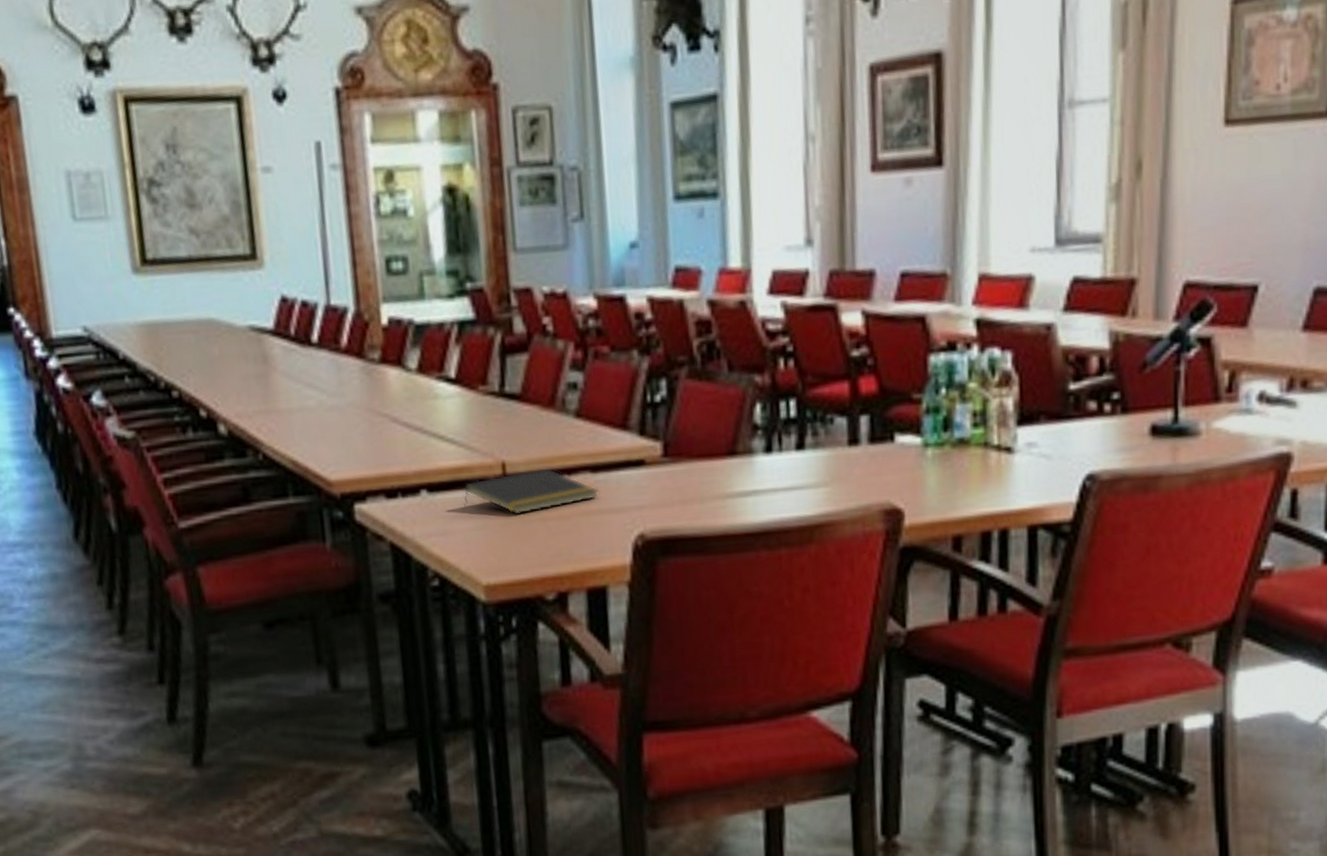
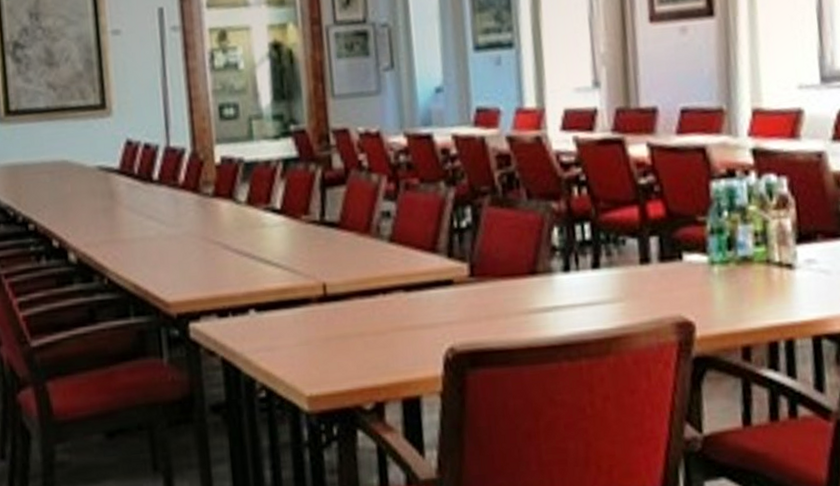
notepad: present [464,468,599,515] -> none [289,288,412,331]

